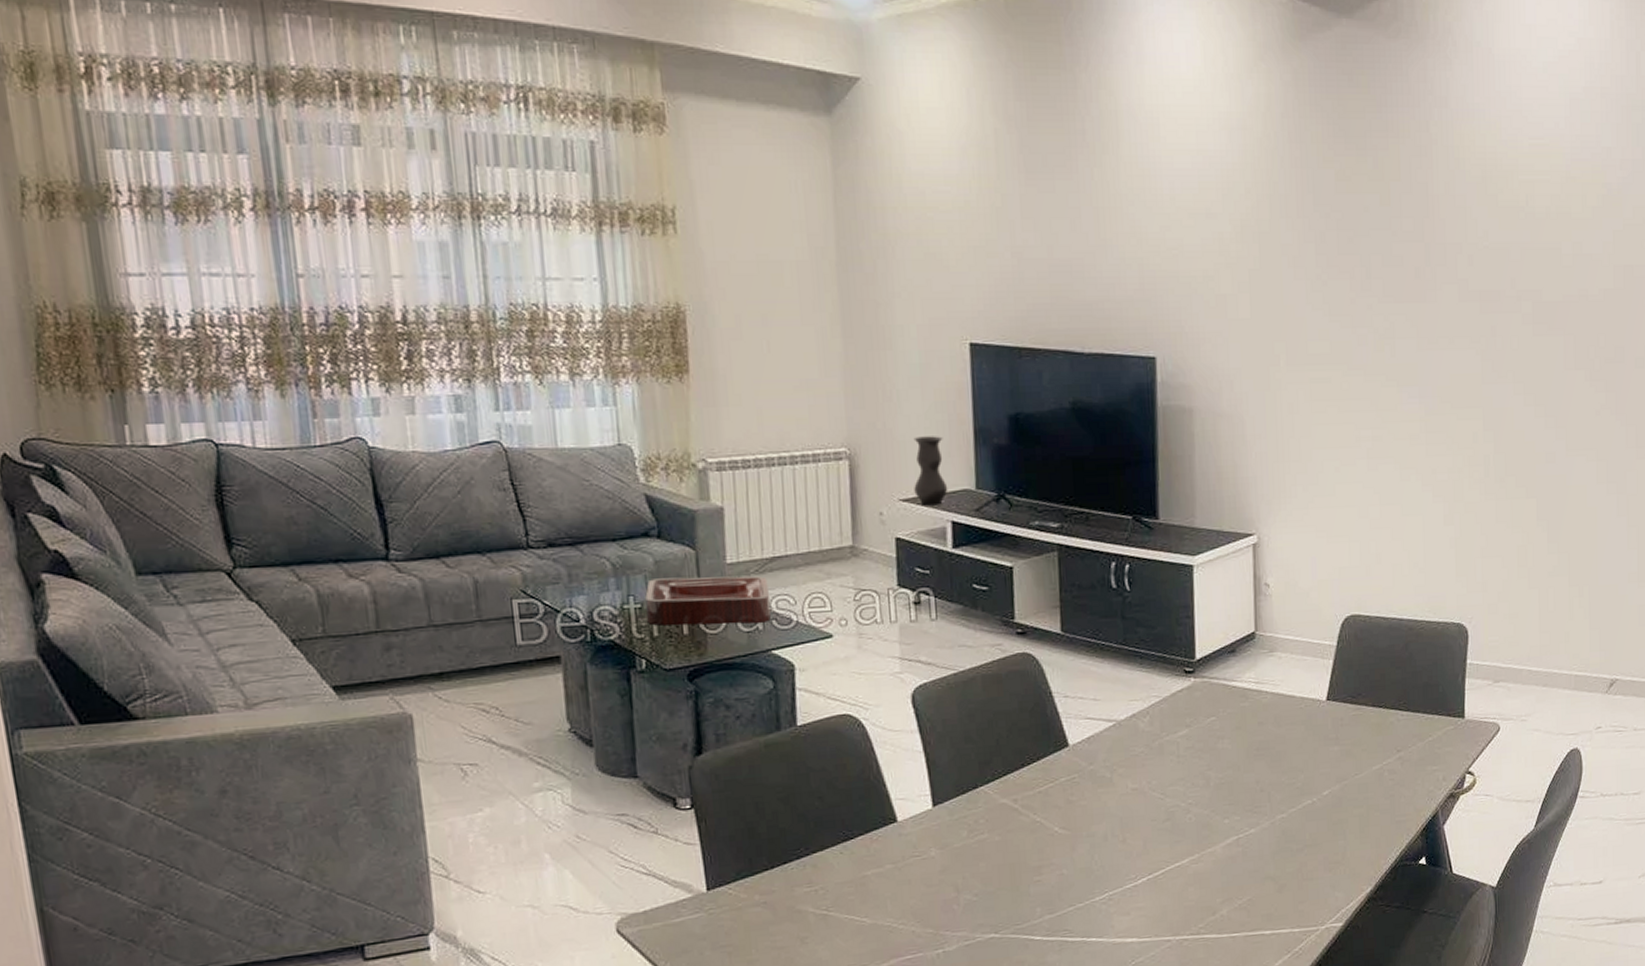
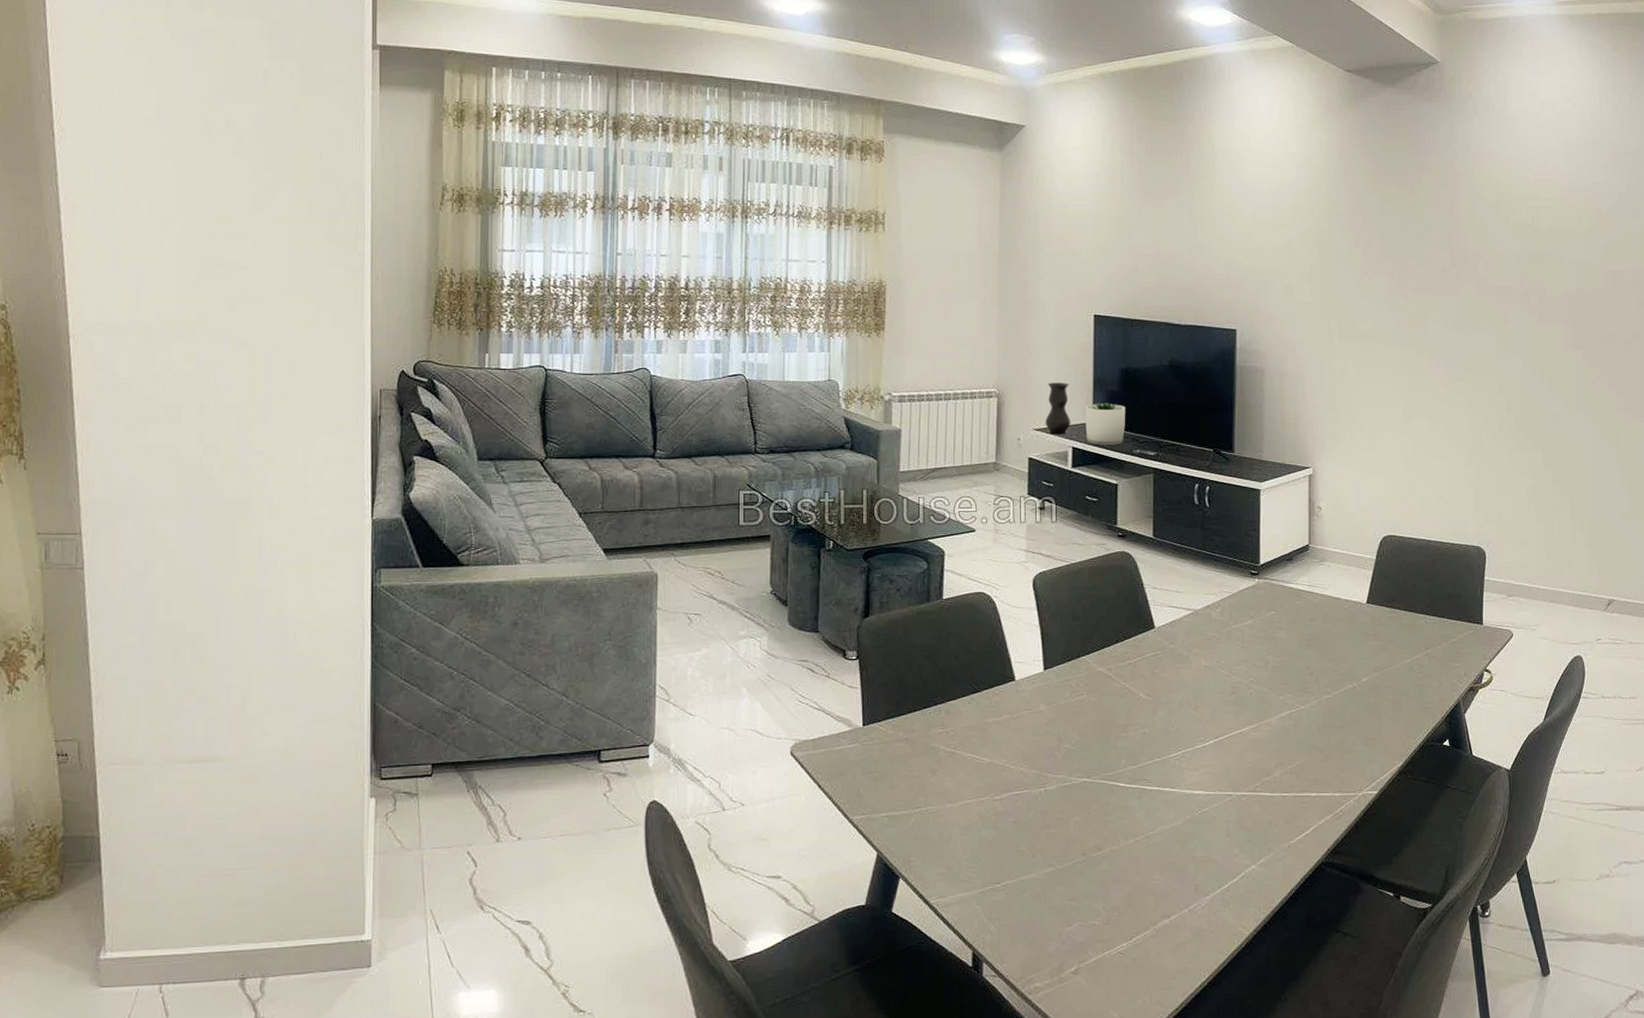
decorative tray: present [645,576,771,626] -> none [836,480,931,518]
planter: none [965,460,1019,518] -> present [1085,403,1126,445]

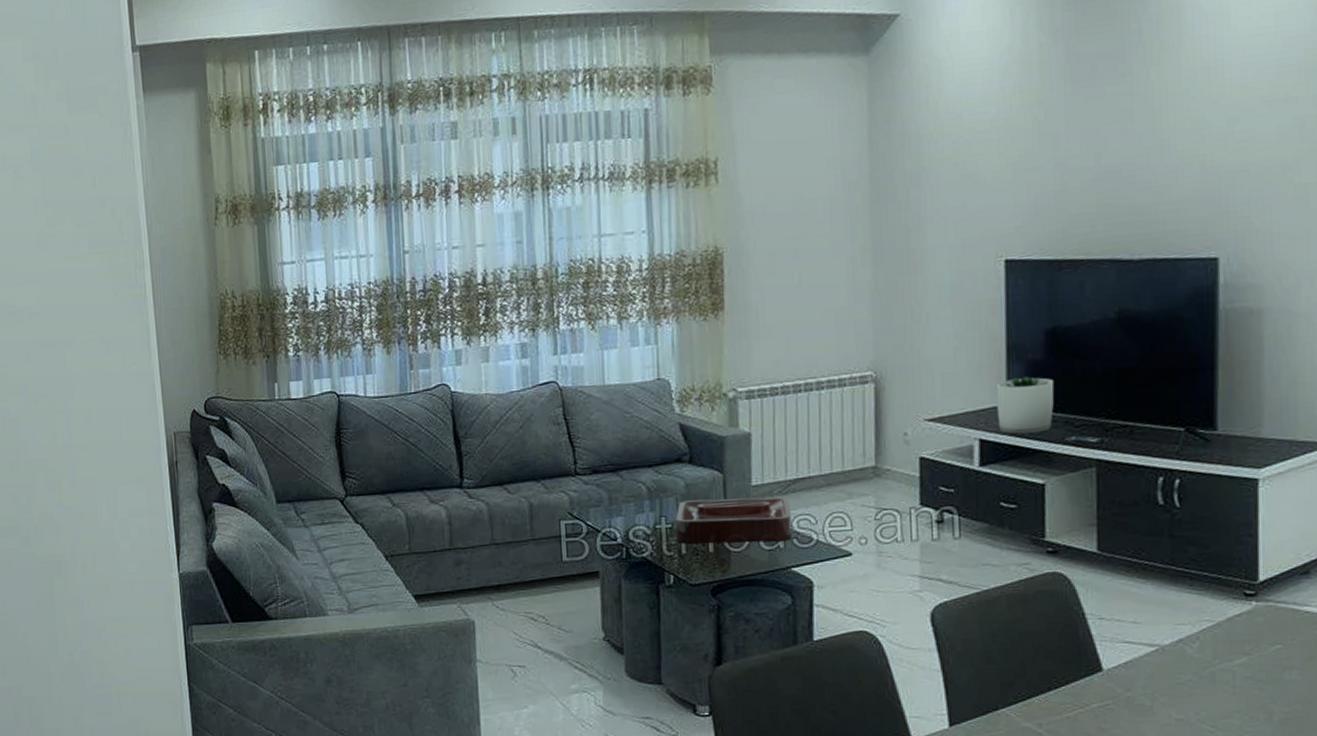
decorative tray: none [836,480,931,518] -> present [675,497,792,544]
vase: present [1045,382,1071,435] -> none [940,355,977,425]

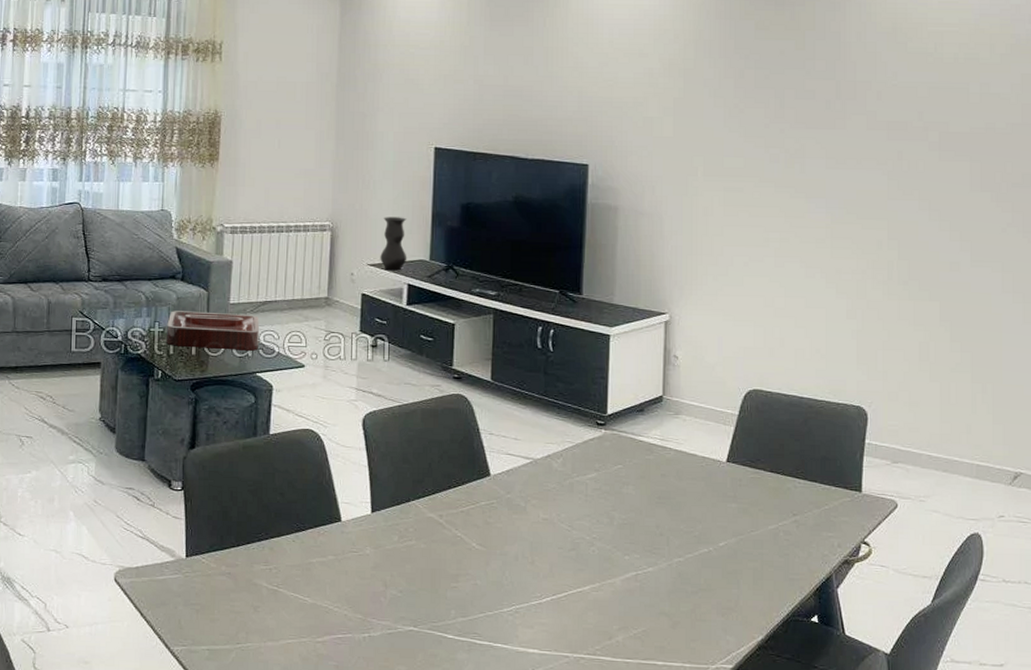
vase: none [940,355,977,425] -> present [380,217,407,271]
planter: present [996,376,1055,435] -> none [422,239,466,283]

